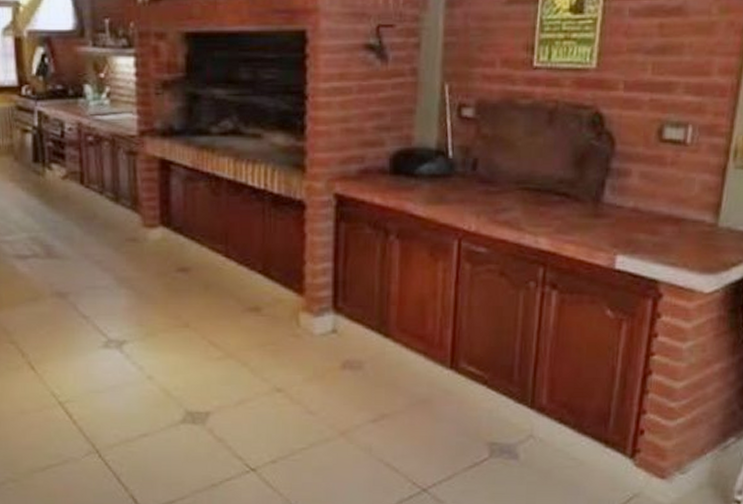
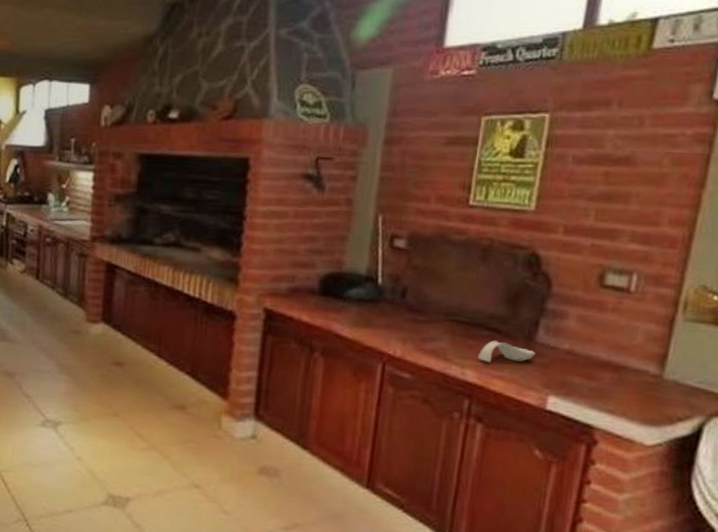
spoon rest: none [550,205,604,228] -> present [478,340,536,363]

